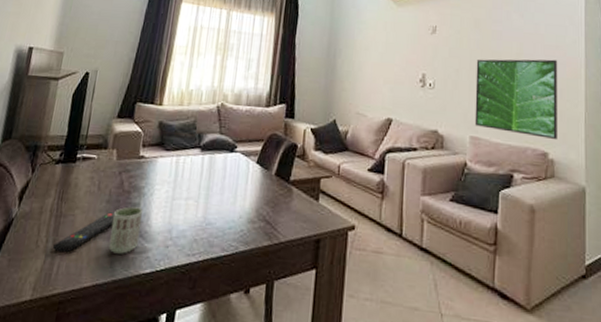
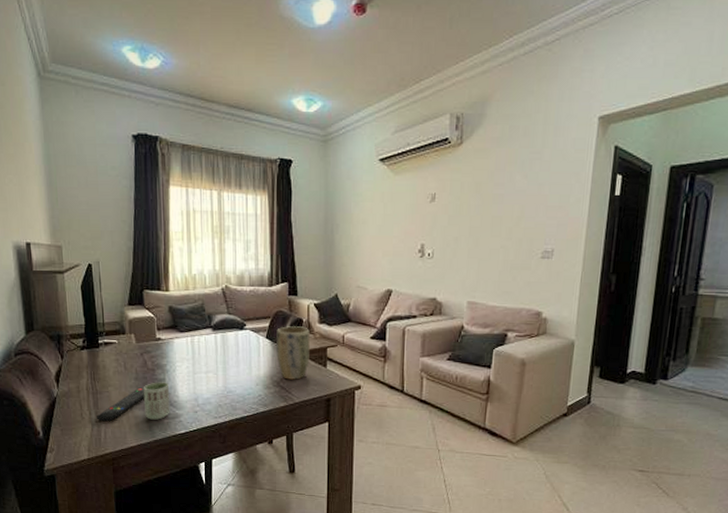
plant pot: none [265,151,304,214] -> present [276,326,310,380]
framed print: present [474,59,558,141] -> none [472,221,560,300]

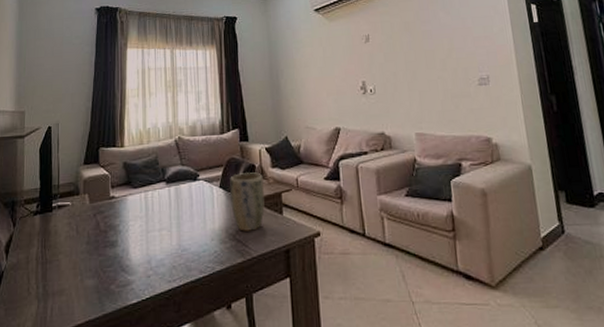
remote control: present [96,387,144,422] -> none [43,252,95,296]
cup: present [143,382,170,420] -> none [94,244,122,290]

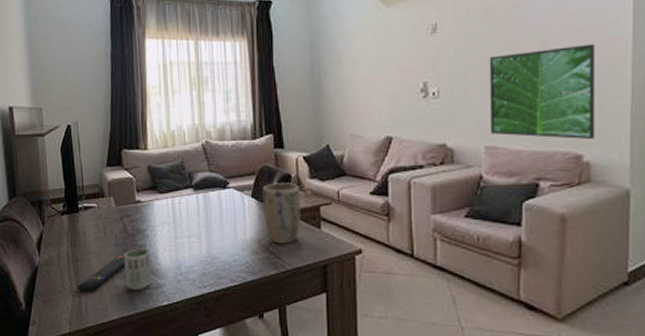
remote control: none [43,252,95,296] -> present [76,254,125,292]
cup: none [94,244,122,290] -> present [123,248,152,290]
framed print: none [411,49,498,125] -> present [489,44,596,140]

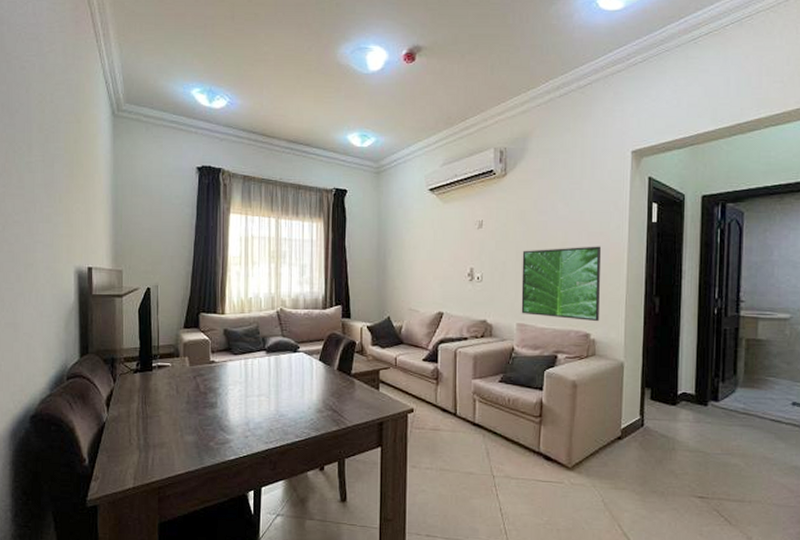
remote control: present [76,254,125,292] -> none [144,411,195,448]
cup: present [123,248,152,290] -> none [194,406,221,446]
plant pot: present [263,183,301,244] -> none [329,348,363,403]

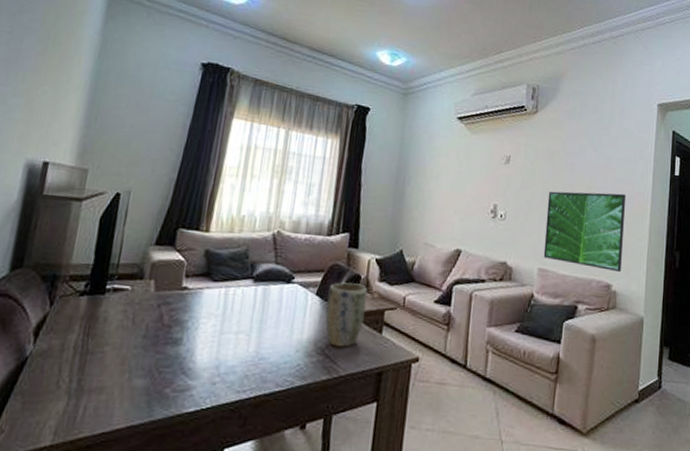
plant pot: none [329,348,363,403] -> present [325,282,367,347]

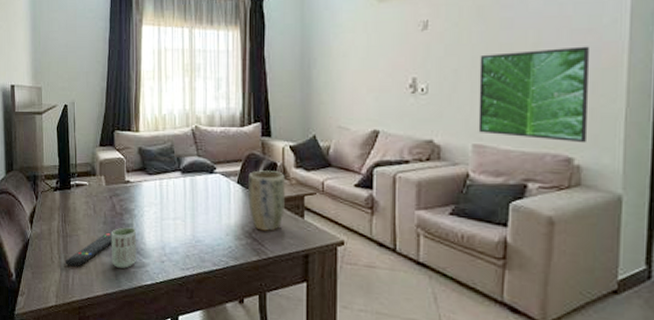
remote control: none [77,348,152,393] -> present [65,232,112,267]
cup: none [145,342,186,393] -> present [111,227,137,268]

